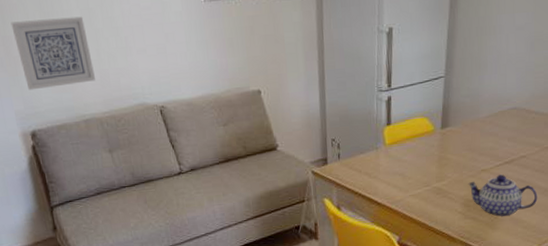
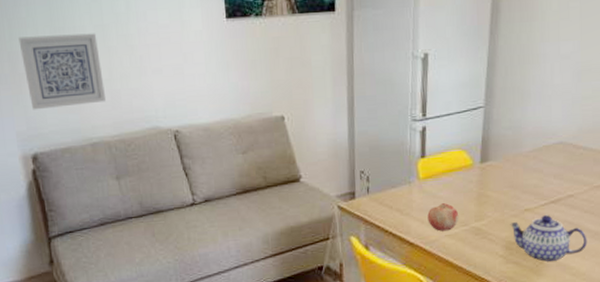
fruit: none [393,166,422,192] -> present [427,203,459,232]

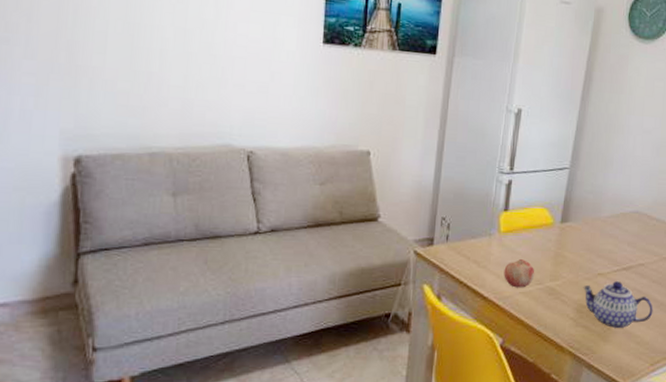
wall art: present [18,33,106,110] -> none [83,26,177,110]

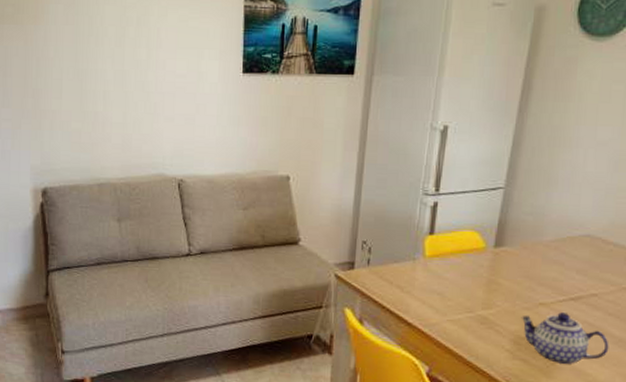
fruit: present [504,259,535,288] -> none [429,285,465,316]

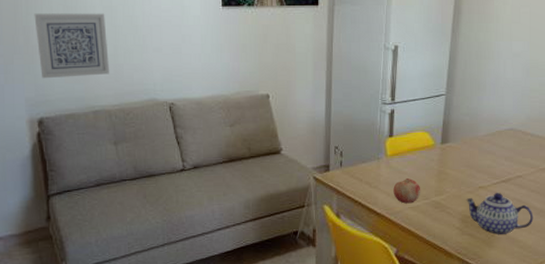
wall art: none [44,75,117,146] -> present [34,13,109,79]
fruit: none [429,285,465,316] -> present [393,178,421,204]

